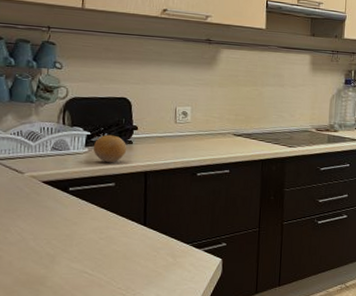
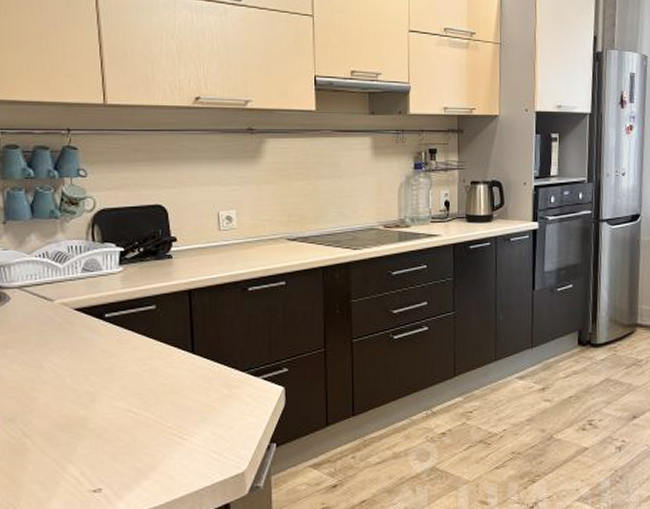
fruit: present [93,134,127,163] -> none [128,249,167,283]

